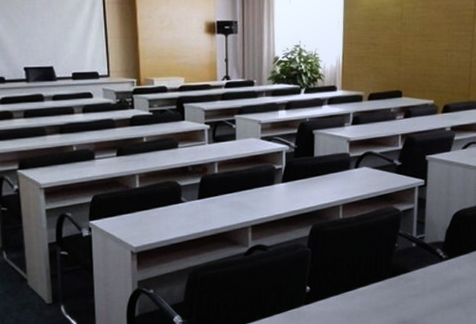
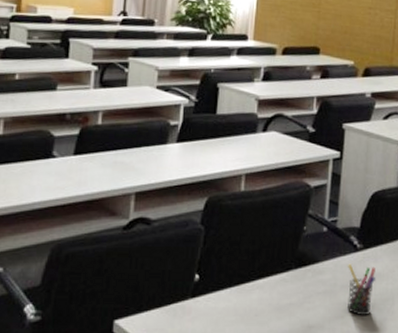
pen holder: none [435,271,459,313] -> present [348,263,375,316]

